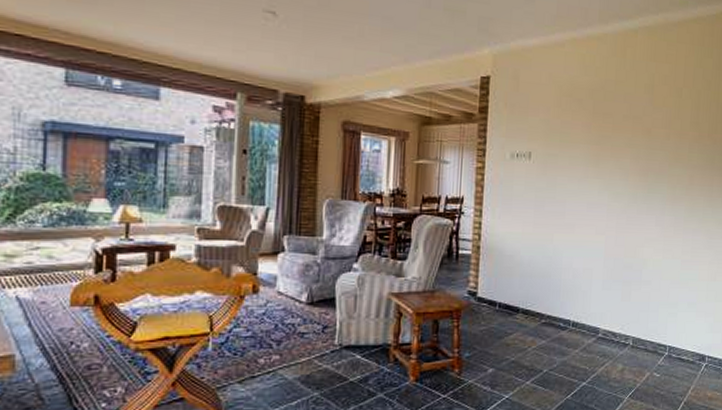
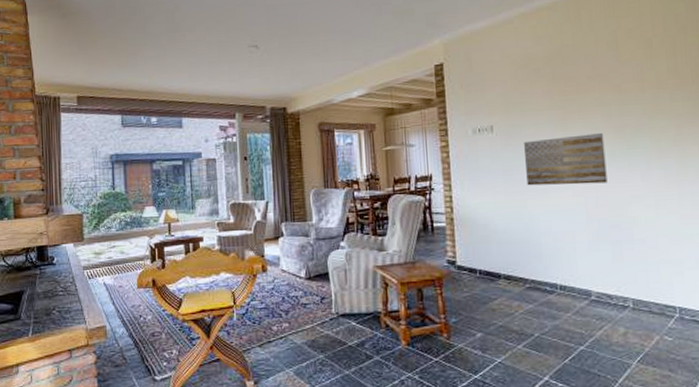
wall art: none [556,173,630,224] -> present [523,133,608,186]

